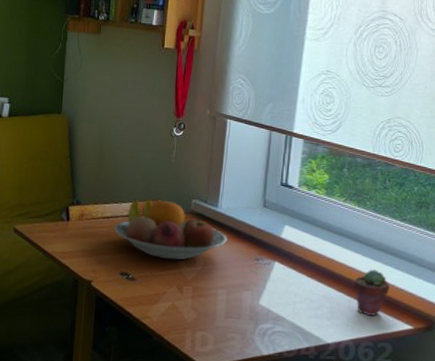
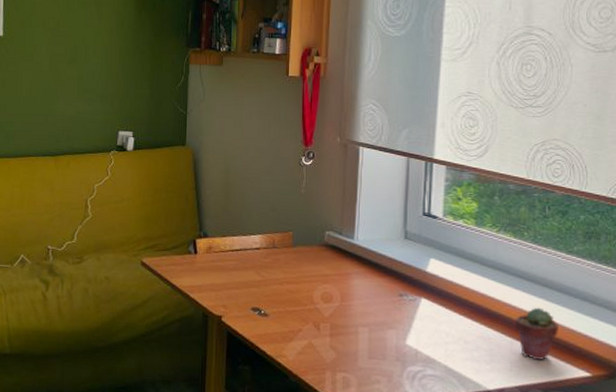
fruit bowl: present [113,198,227,260] -> none [243,230,366,295]

